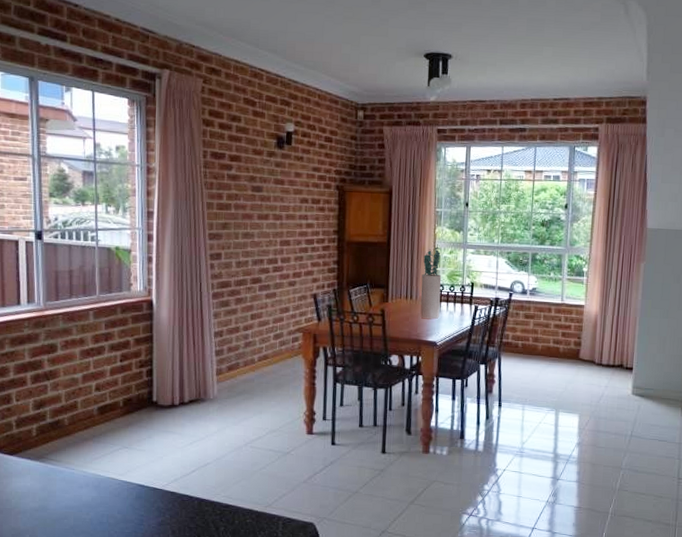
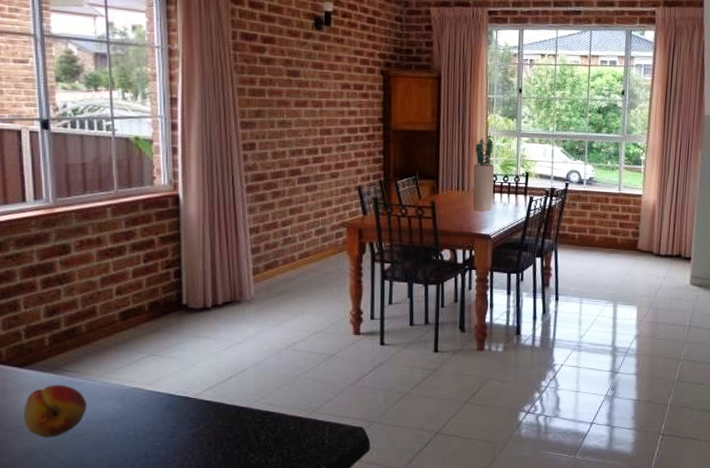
fruit: none [12,471,67,520] -> present [23,384,87,437]

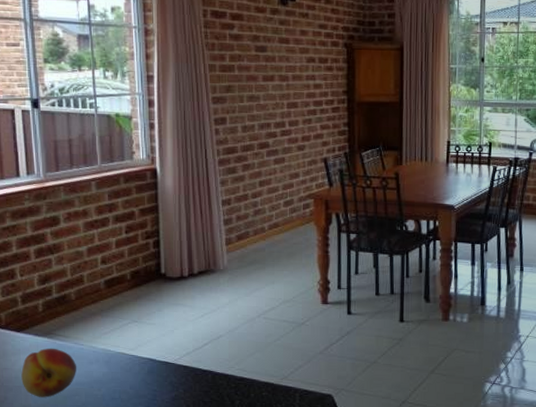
vase: present [472,132,495,212] -> none [436,102,458,182]

